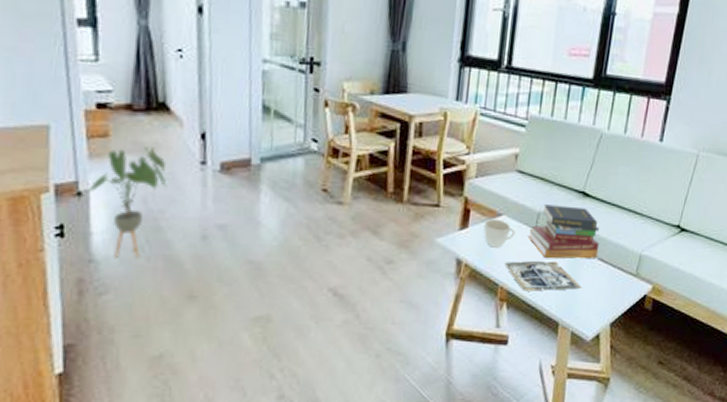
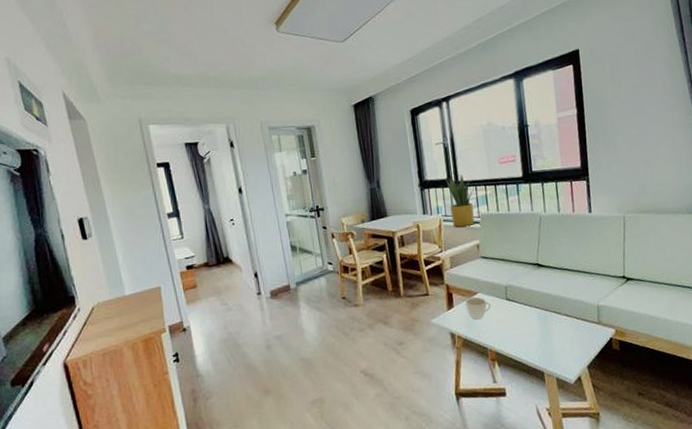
house plant: present [88,147,167,258] -> none [189,289,238,371]
planter: none [491,57,531,129] -> present [446,174,475,228]
magazine: present [504,260,582,292] -> none [488,322,556,350]
books: present [528,204,600,259] -> none [501,276,563,321]

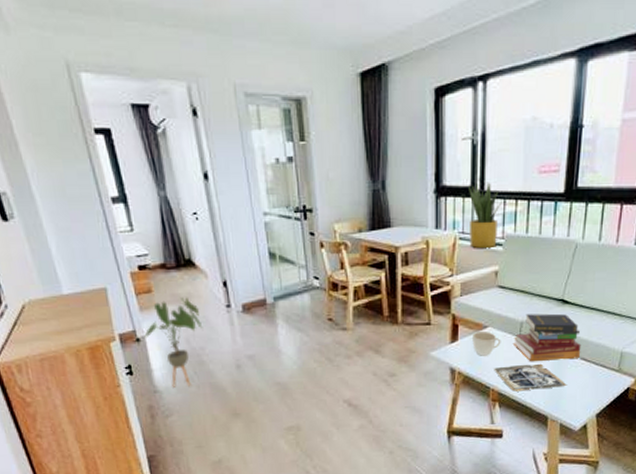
house plant: none [189,289,238,371] -> present [144,297,203,388]
magazine: none [488,322,556,350] -> present [494,363,567,392]
books: none [501,276,563,321] -> present [514,313,581,361]

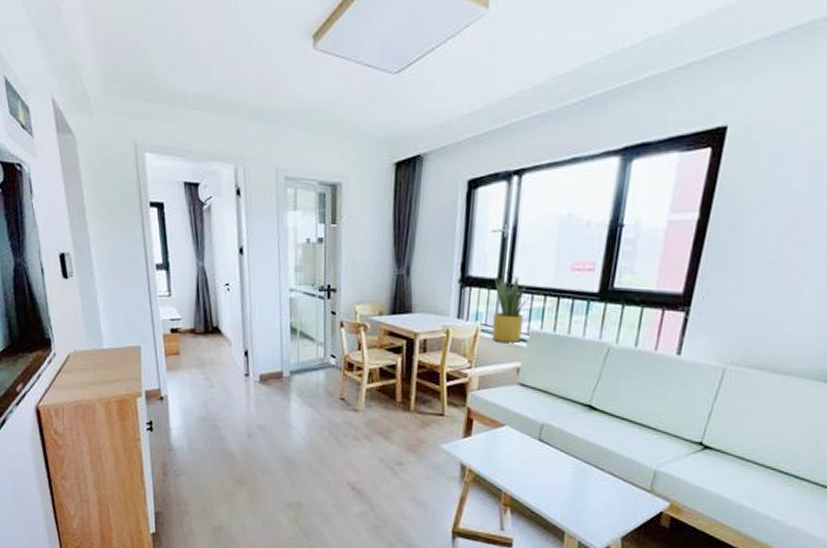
house plant: present [144,297,203,388] -> none [167,362,221,449]
cup: present [472,330,501,356] -> none [486,428,518,456]
magazine: present [494,363,567,392] -> none [508,469,589,501]
books: present [514,313,581,361] -> none [531,416,608,472]

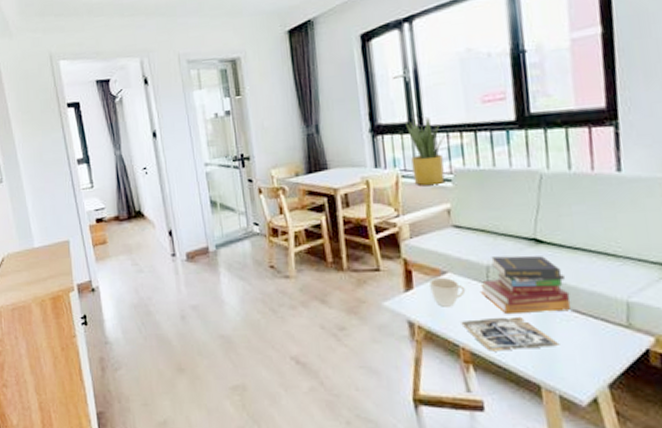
cup: none [486,428,518,456] -> present [429,277,466,307]
magazine: none [508,469,589,501] -> present [461,316,560,351]
books: none [531,416,608,472] -> present [480,255,572,313]

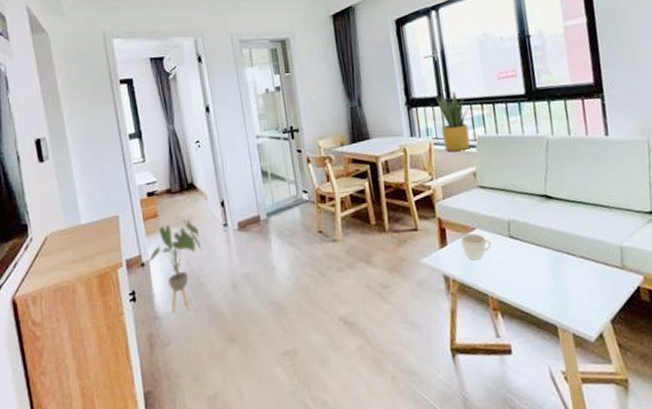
house plant: none [98,247,151,339] -> present [148,219,202,313]
magazine: present [461,316,560,351] -> none [489,264,571,298]
books: present [480,255,572,313] -> none [504,210,578,263]

